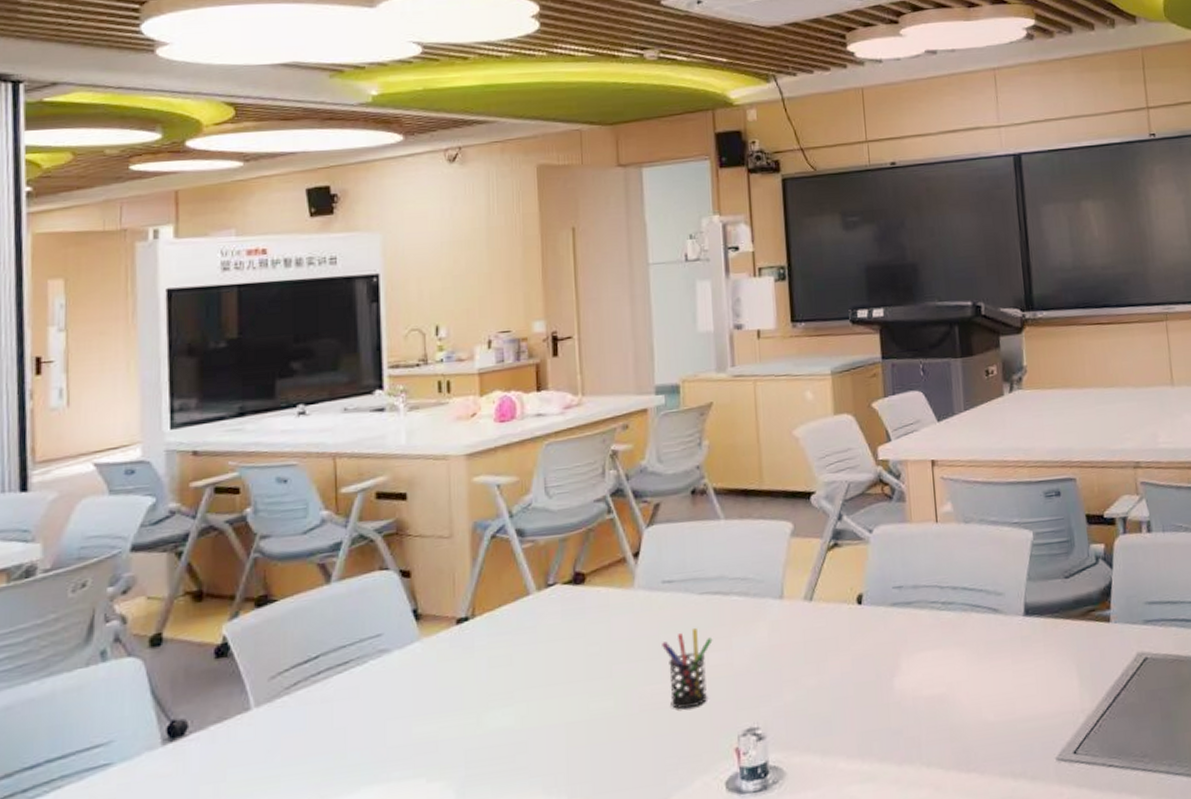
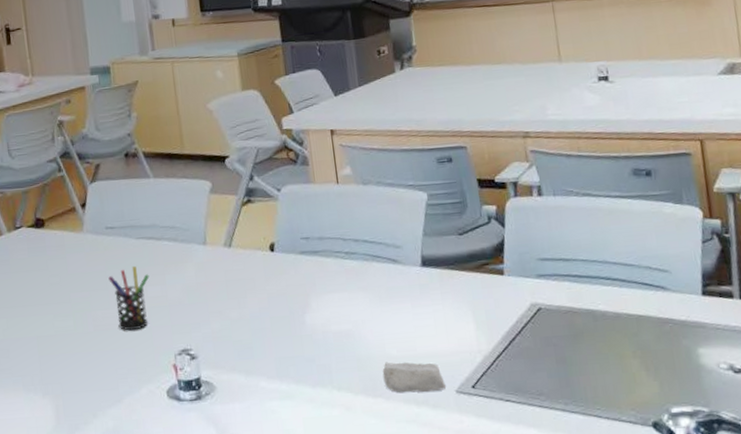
soap bar: none [977,727,1047,766] -> present [382,362,447,393]

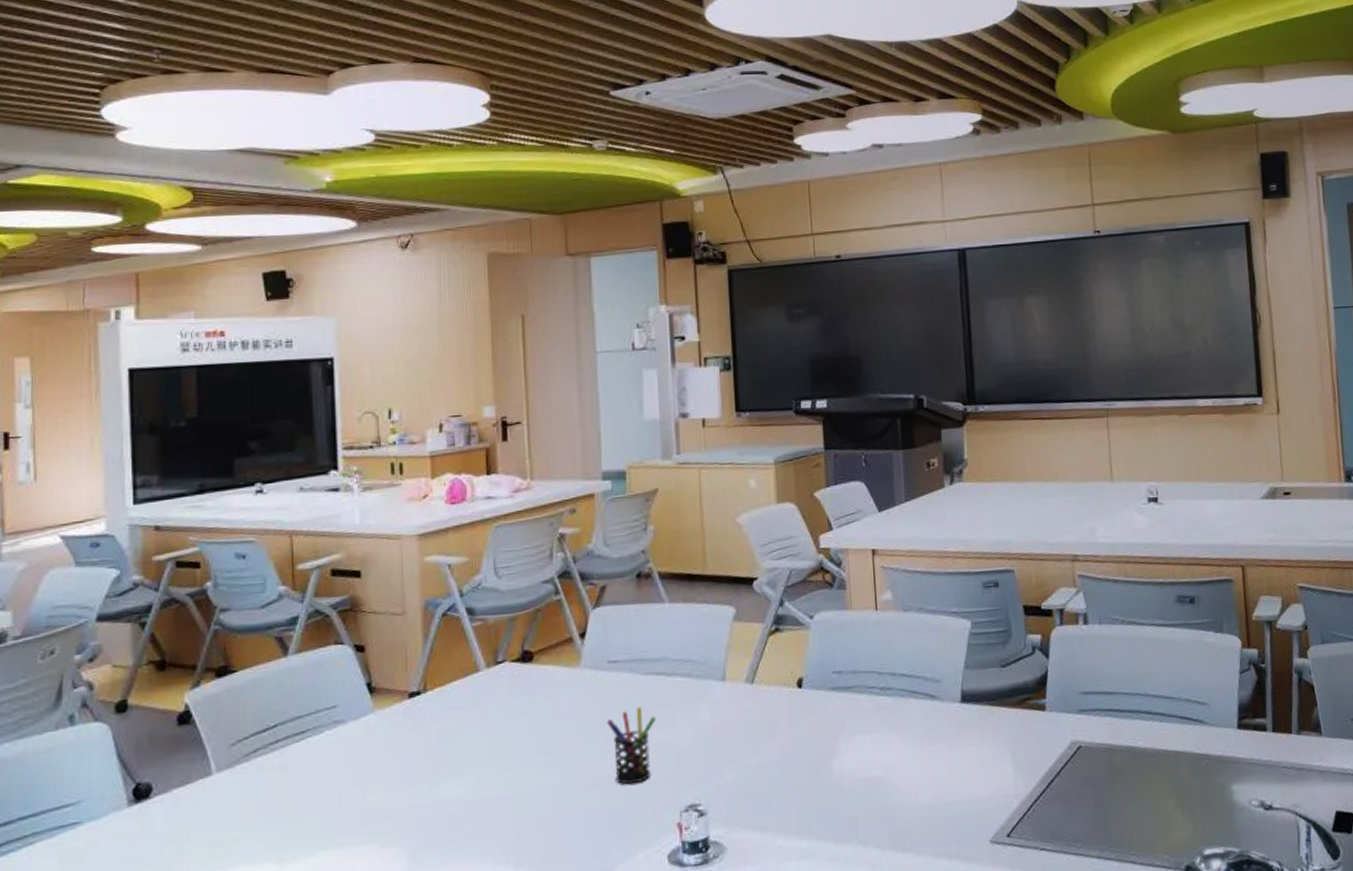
soap bar: present [382,362,447,393] -> none [913,810,981,846]

